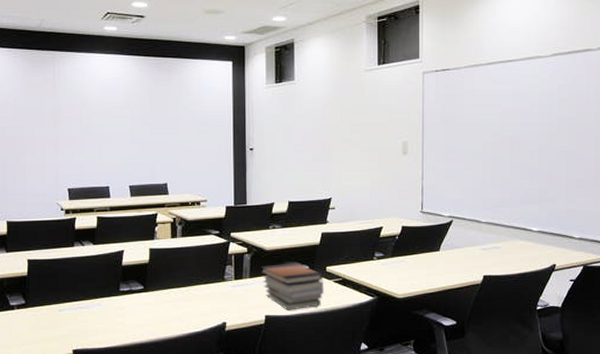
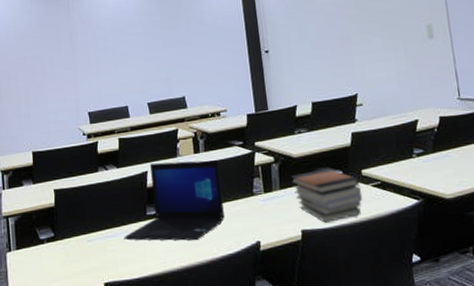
laptop: none [95,243,195,318] -> present [124,160,225,241]

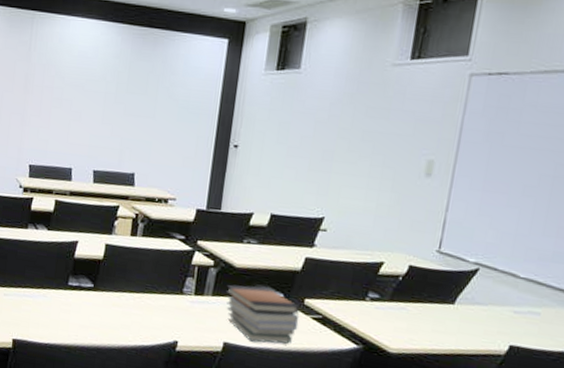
laptop: present [124,160,225,241] -> none [40,234,154,324]

